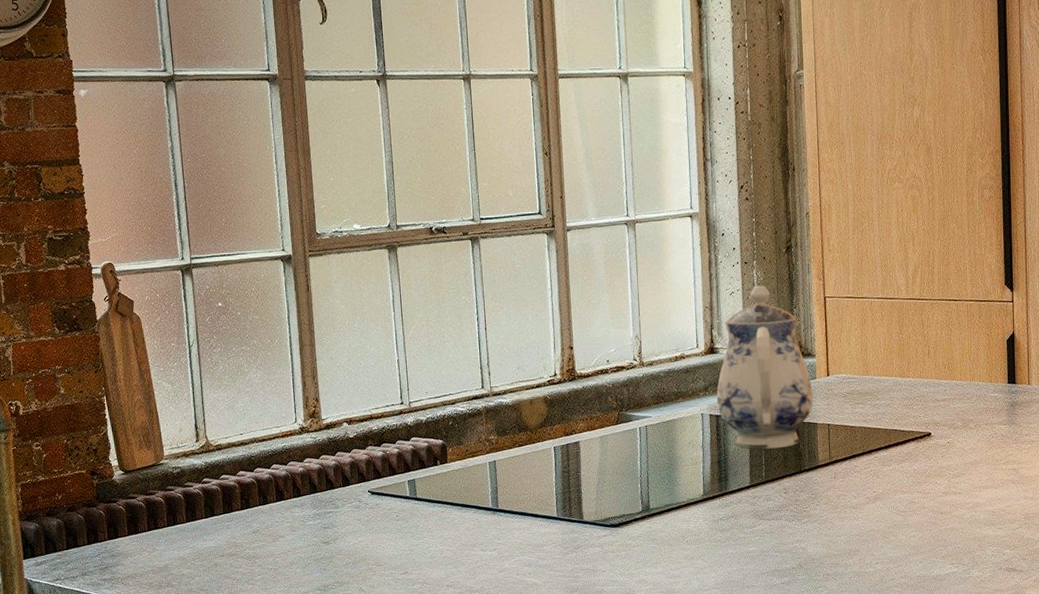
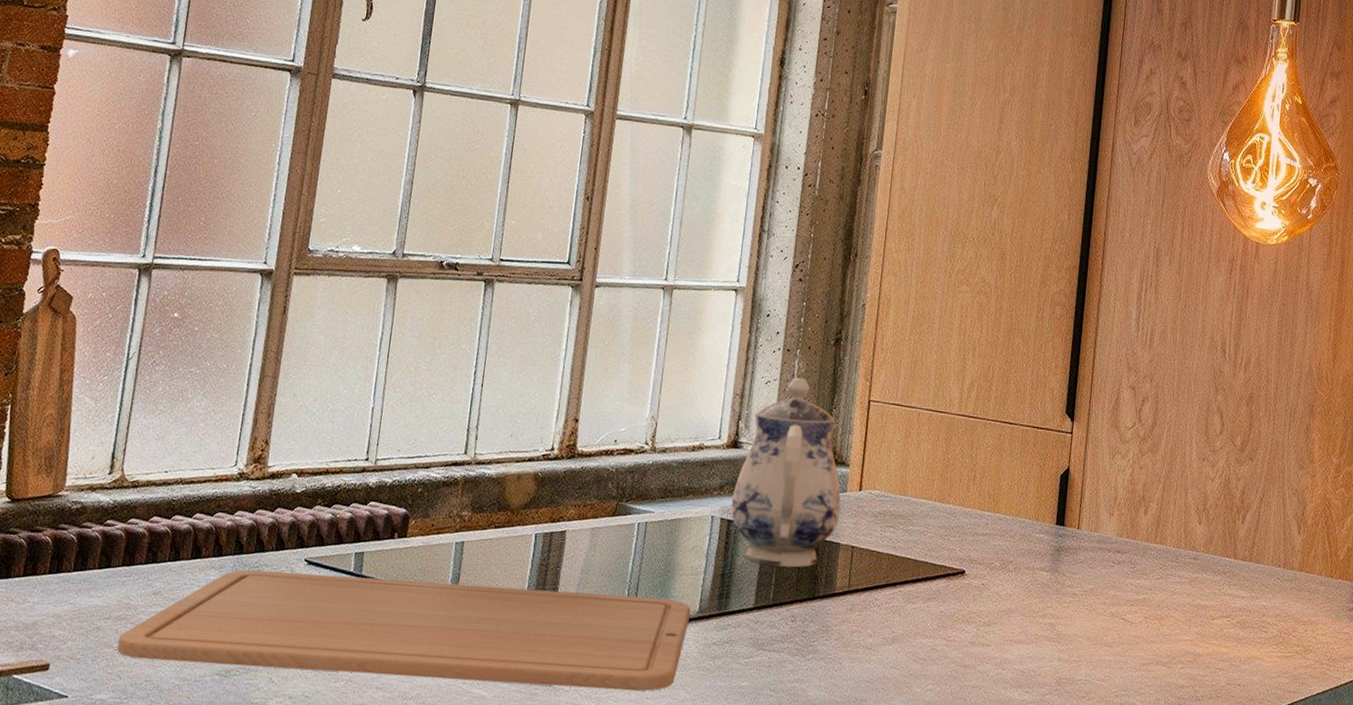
chopping board: none [233,487,697,585] -> present [117,570,691,691]

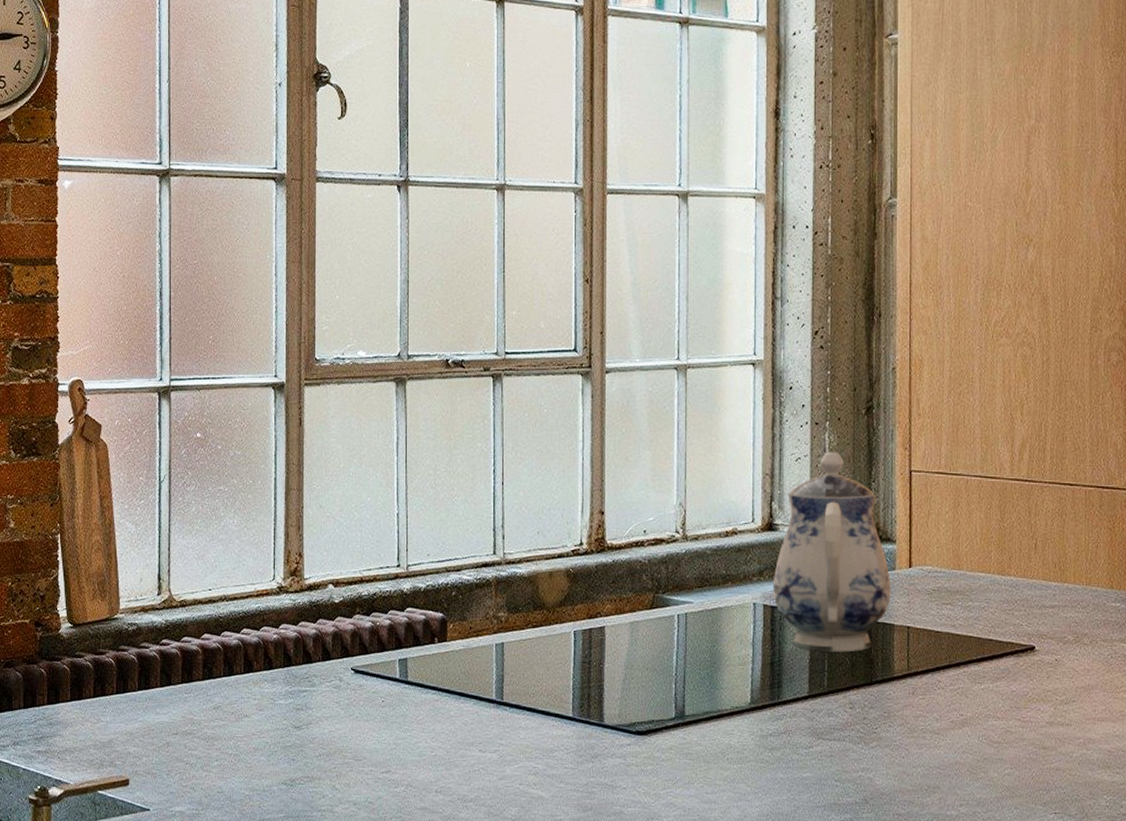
chopping board: present [117,570,691,691] -> none [187,680,742,786]

